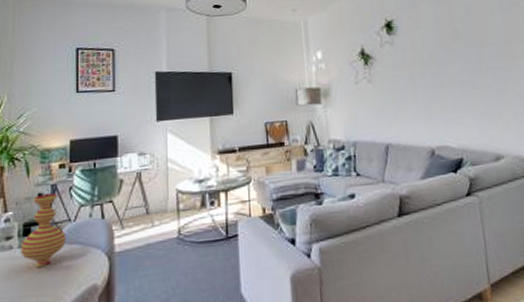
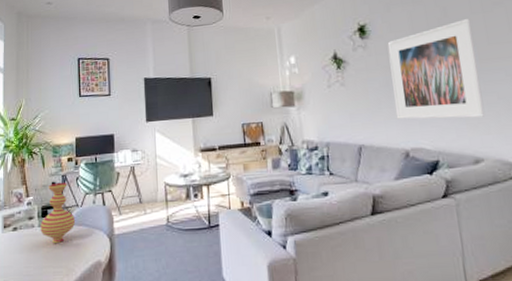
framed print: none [413,18,505,117] -> present [387,19,485,120]

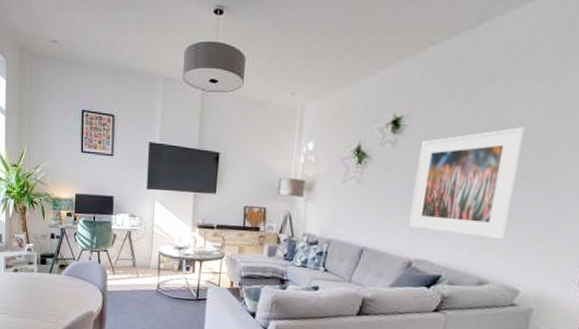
vase: present [40,183,76,243] -> none [39,235,72,289]

